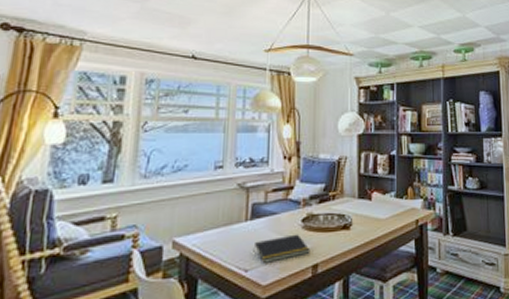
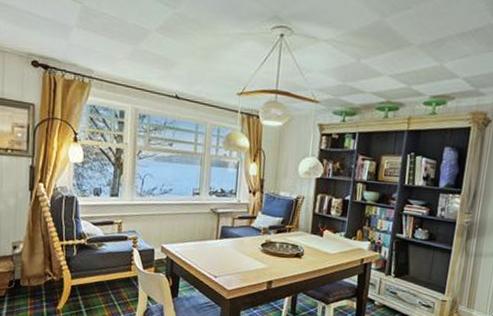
notepad: present [253,234,311,263] -> none [221,255,267,274]

